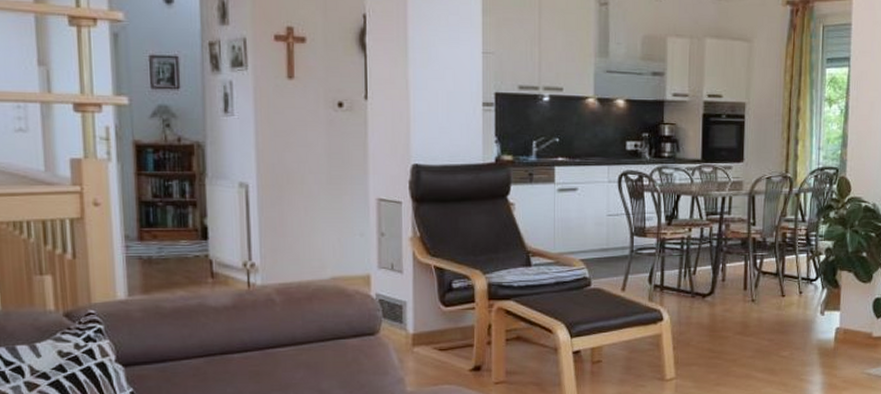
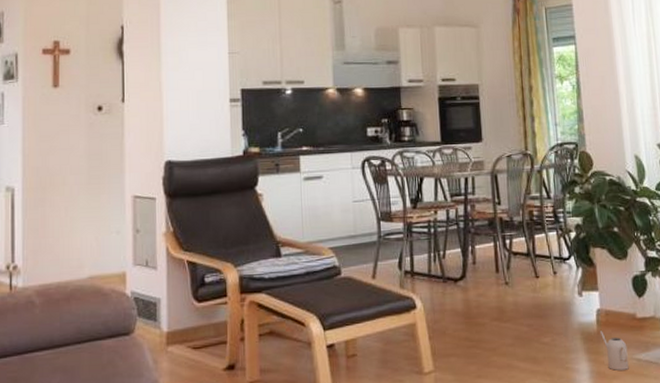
watering can: none [836,347,860,383] -> present [599,331,629,370]

